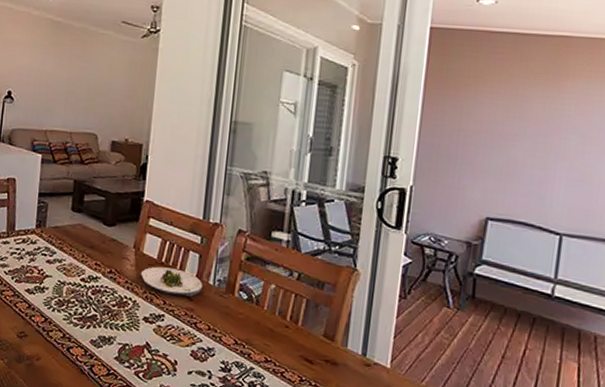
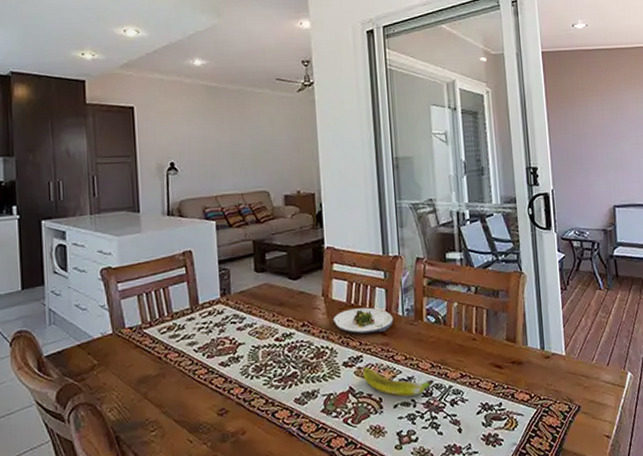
banana: none [162,328,235,368] -> present [363,367,434,397]

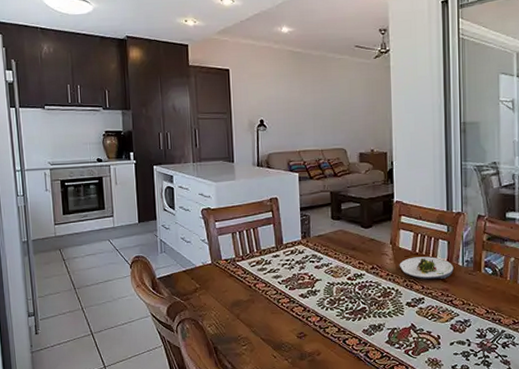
banana: present [363,367,434,397] -> none [424,309,488,337]

